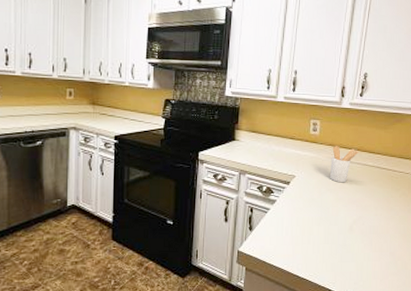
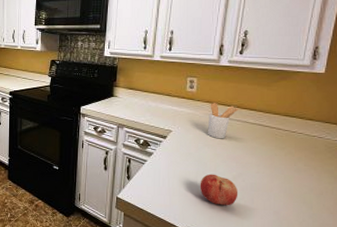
fruit: none [322,219,359,251] -> present [200,174,239,206]

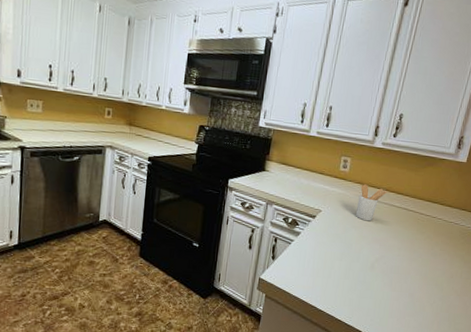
fruit: present [200,174,239,206] -> none [343,255,379,288]

